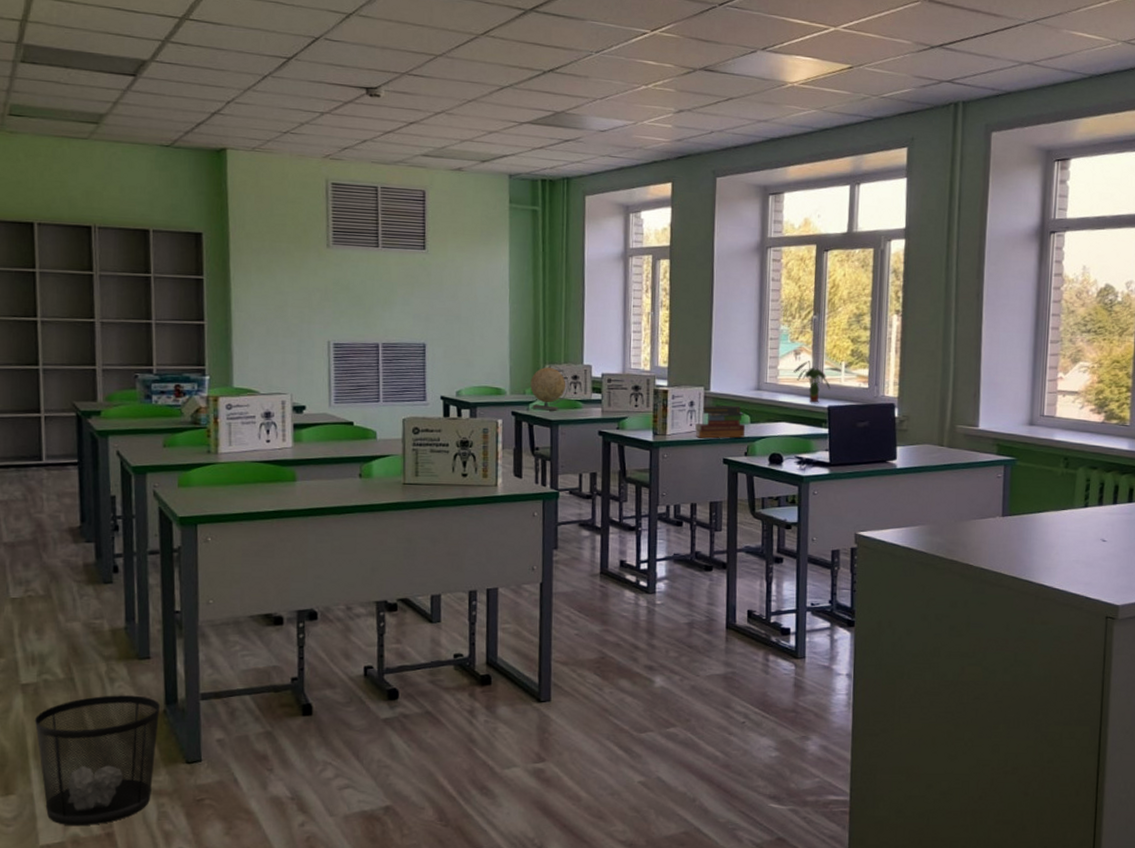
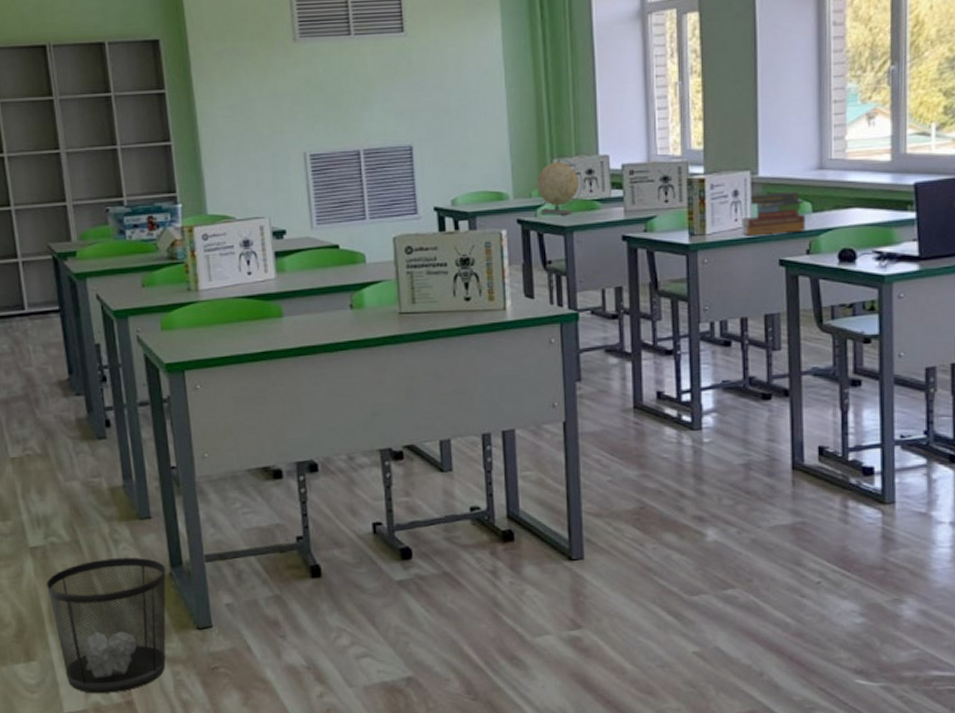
plant: present [794,361,831,402] -> none [867,126,917,179]

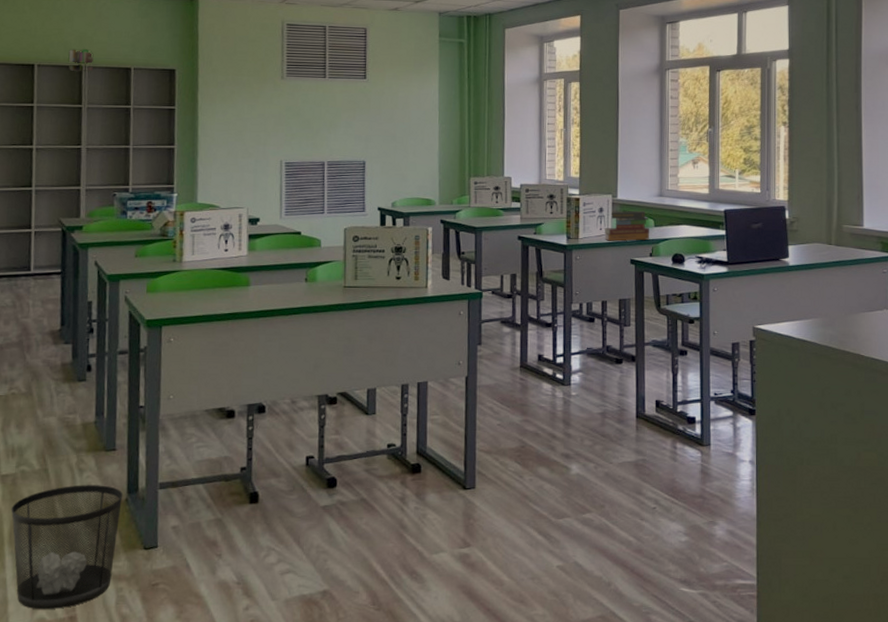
books: none [27,22,59,52] -> present [69,49,94,71]
globe: present [537,158,583,215] -> none [457,177,491,219]

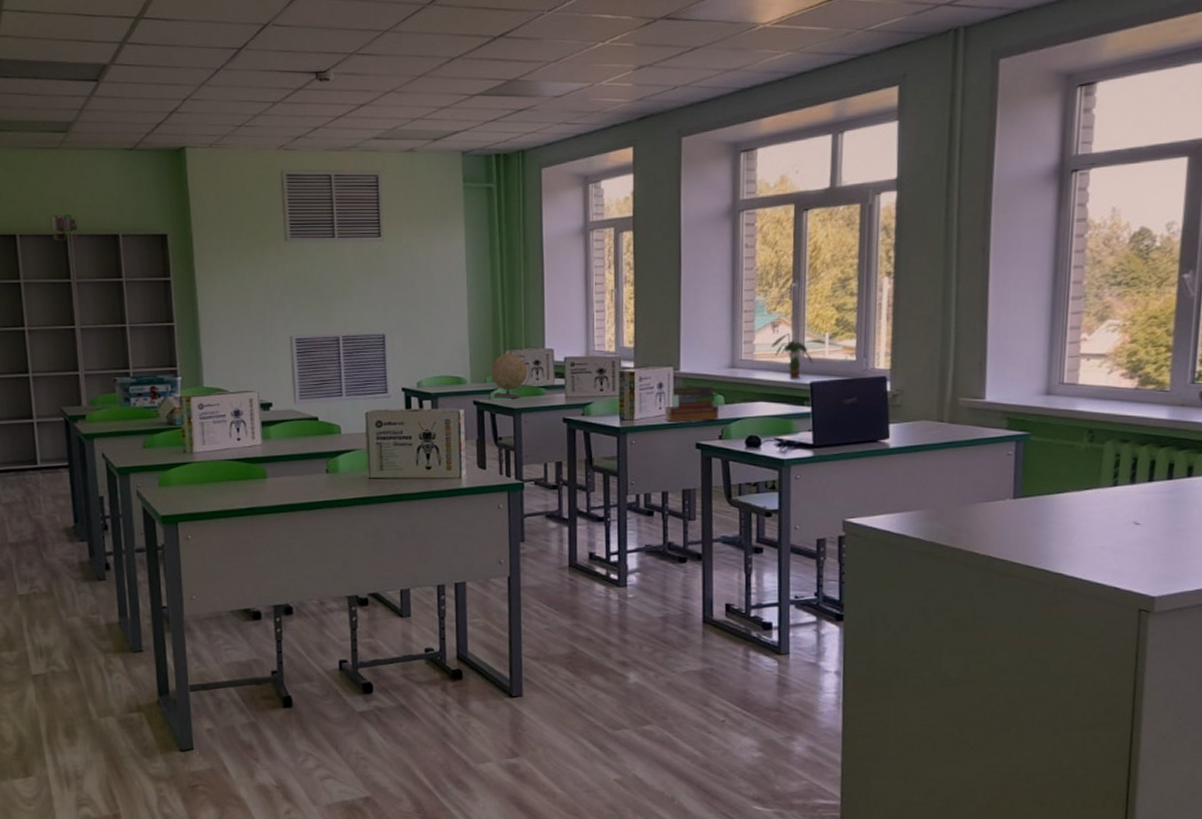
waste bin: present [10,485,124,609] -> none [45,686,155,807]
globe: none [457,177,491,219] -> present [491,350,531,399]
plant: none [692,169,726,206] -> present [771,333,813,378]

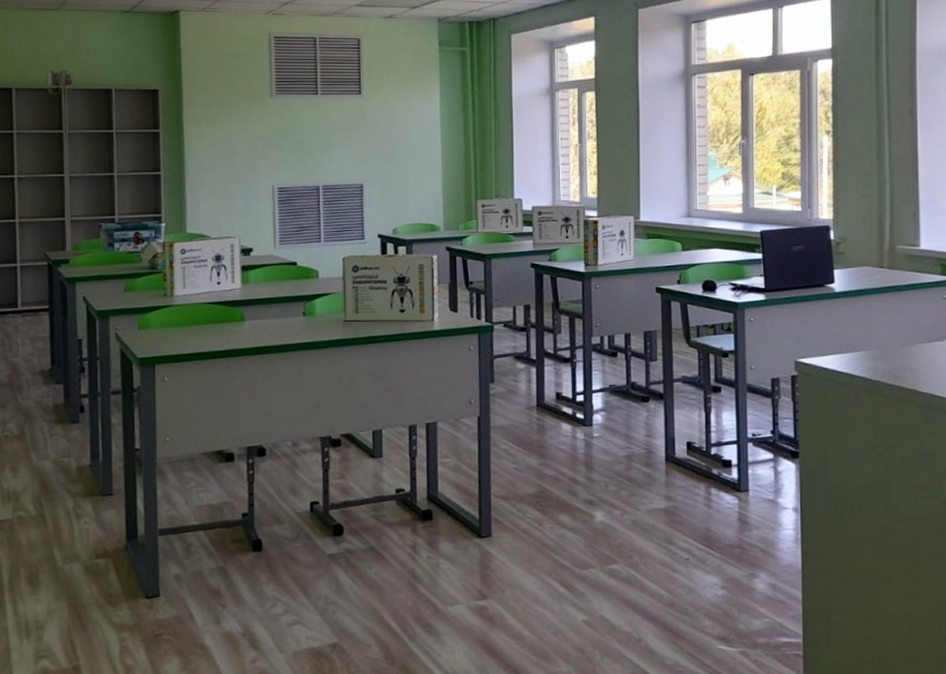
globe: present [491,350,531,399] -> none [463,199,501,245]
books: present [664,385,720,422] -> none [625,233,677,268]
plant: present [771,333,813,378] -> none [724,186,762,227]

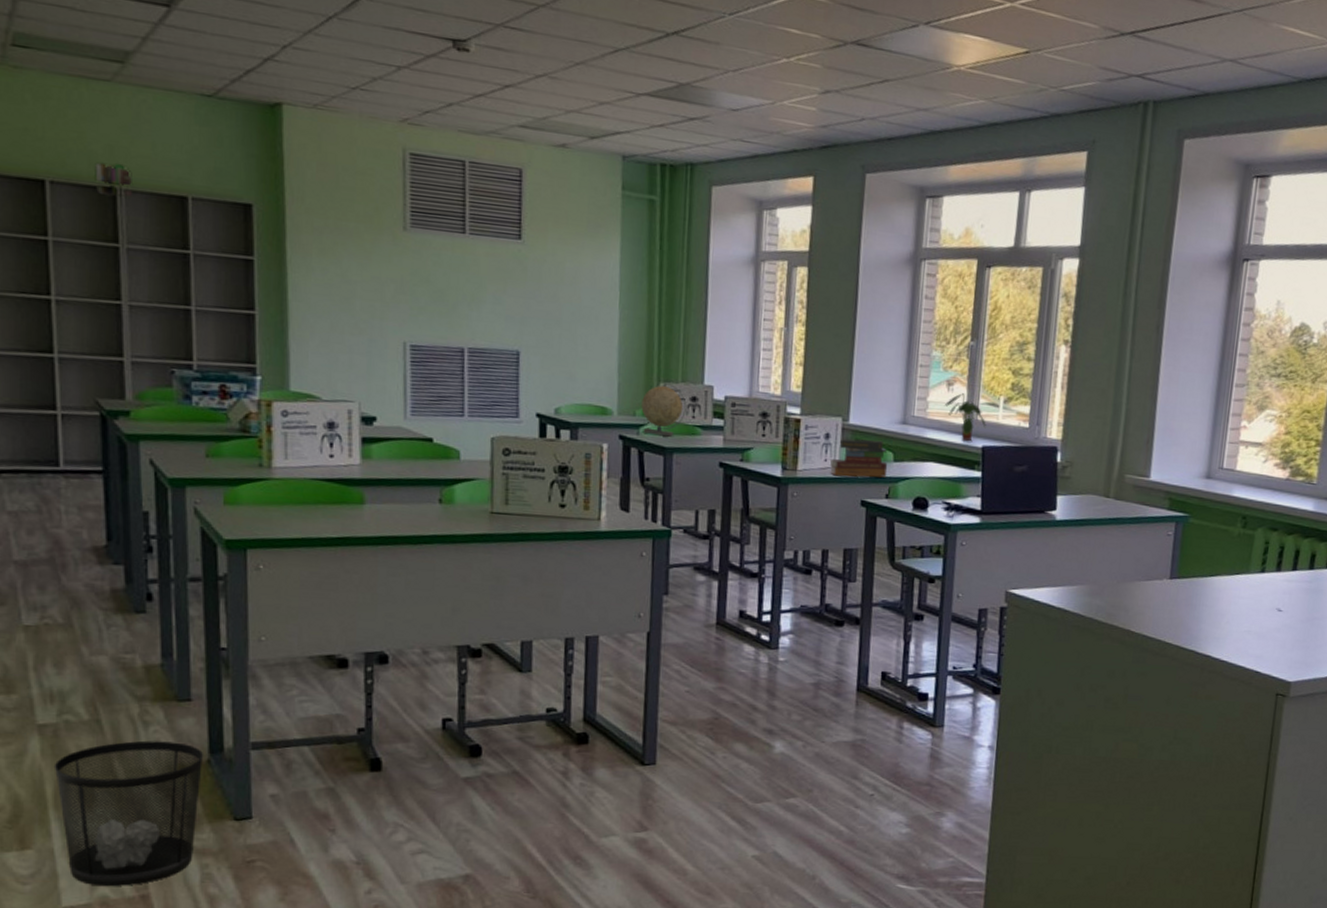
waste bin: none [9,531,123,659] -> present [53,740,204,886]
globe: none [463,199,501,245] -> present [641,382,687,437]
books: none [625,233,677,268] -> present [829,438,888,478]
plant: none [724,186,762,227] -> present [945,393,986,441]

